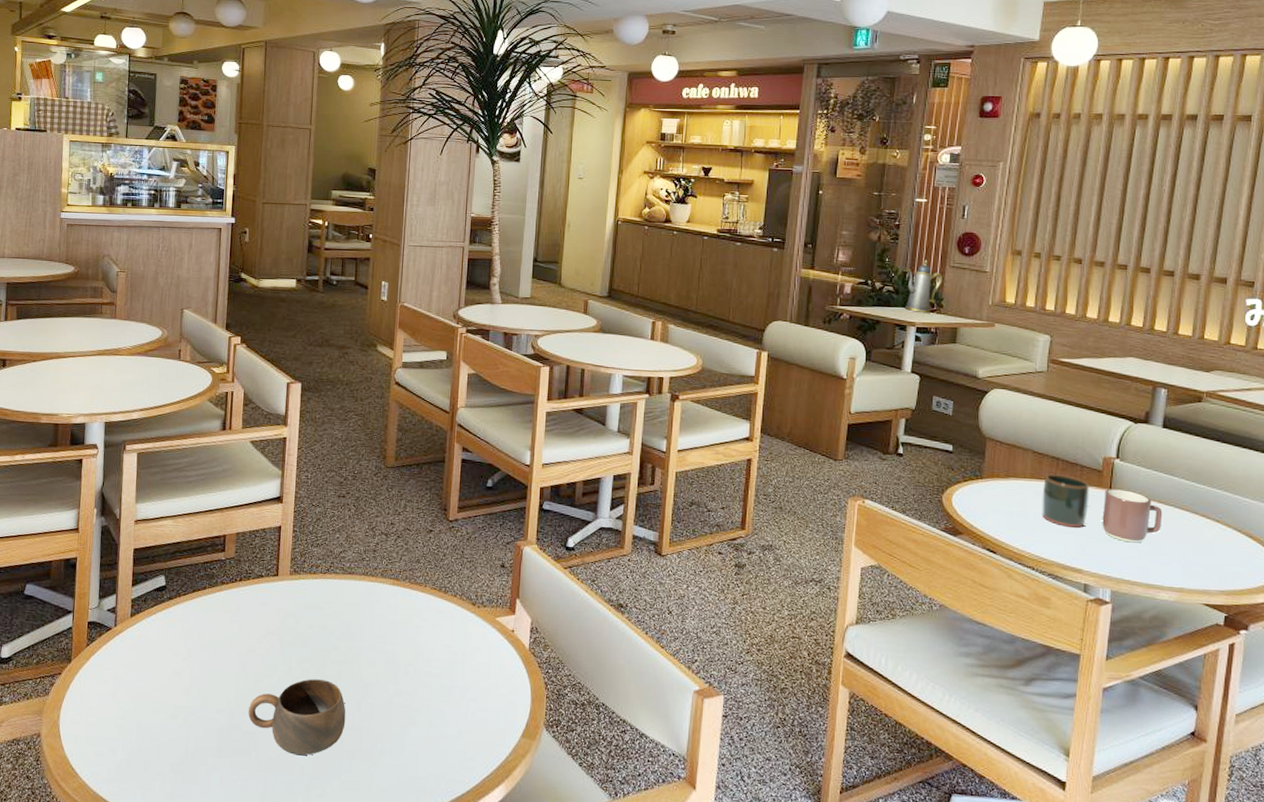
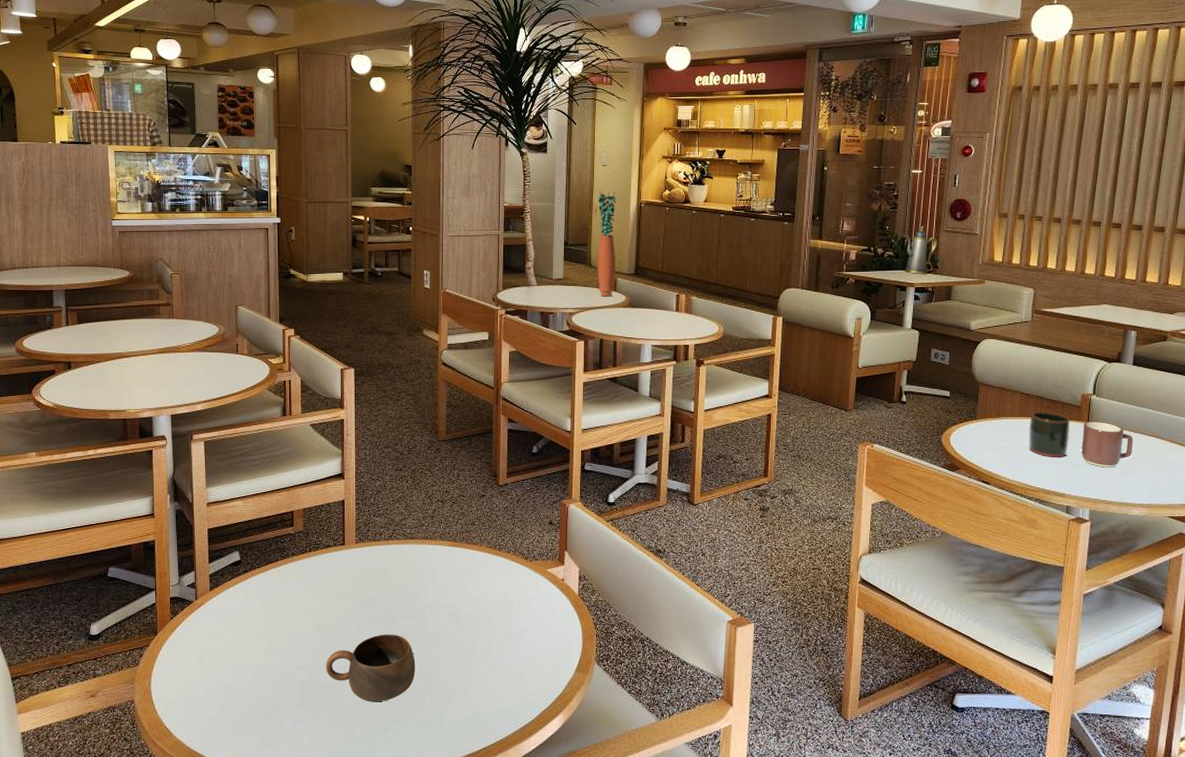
vase: none [567,204,592,320] -> present [597,190,617,297]

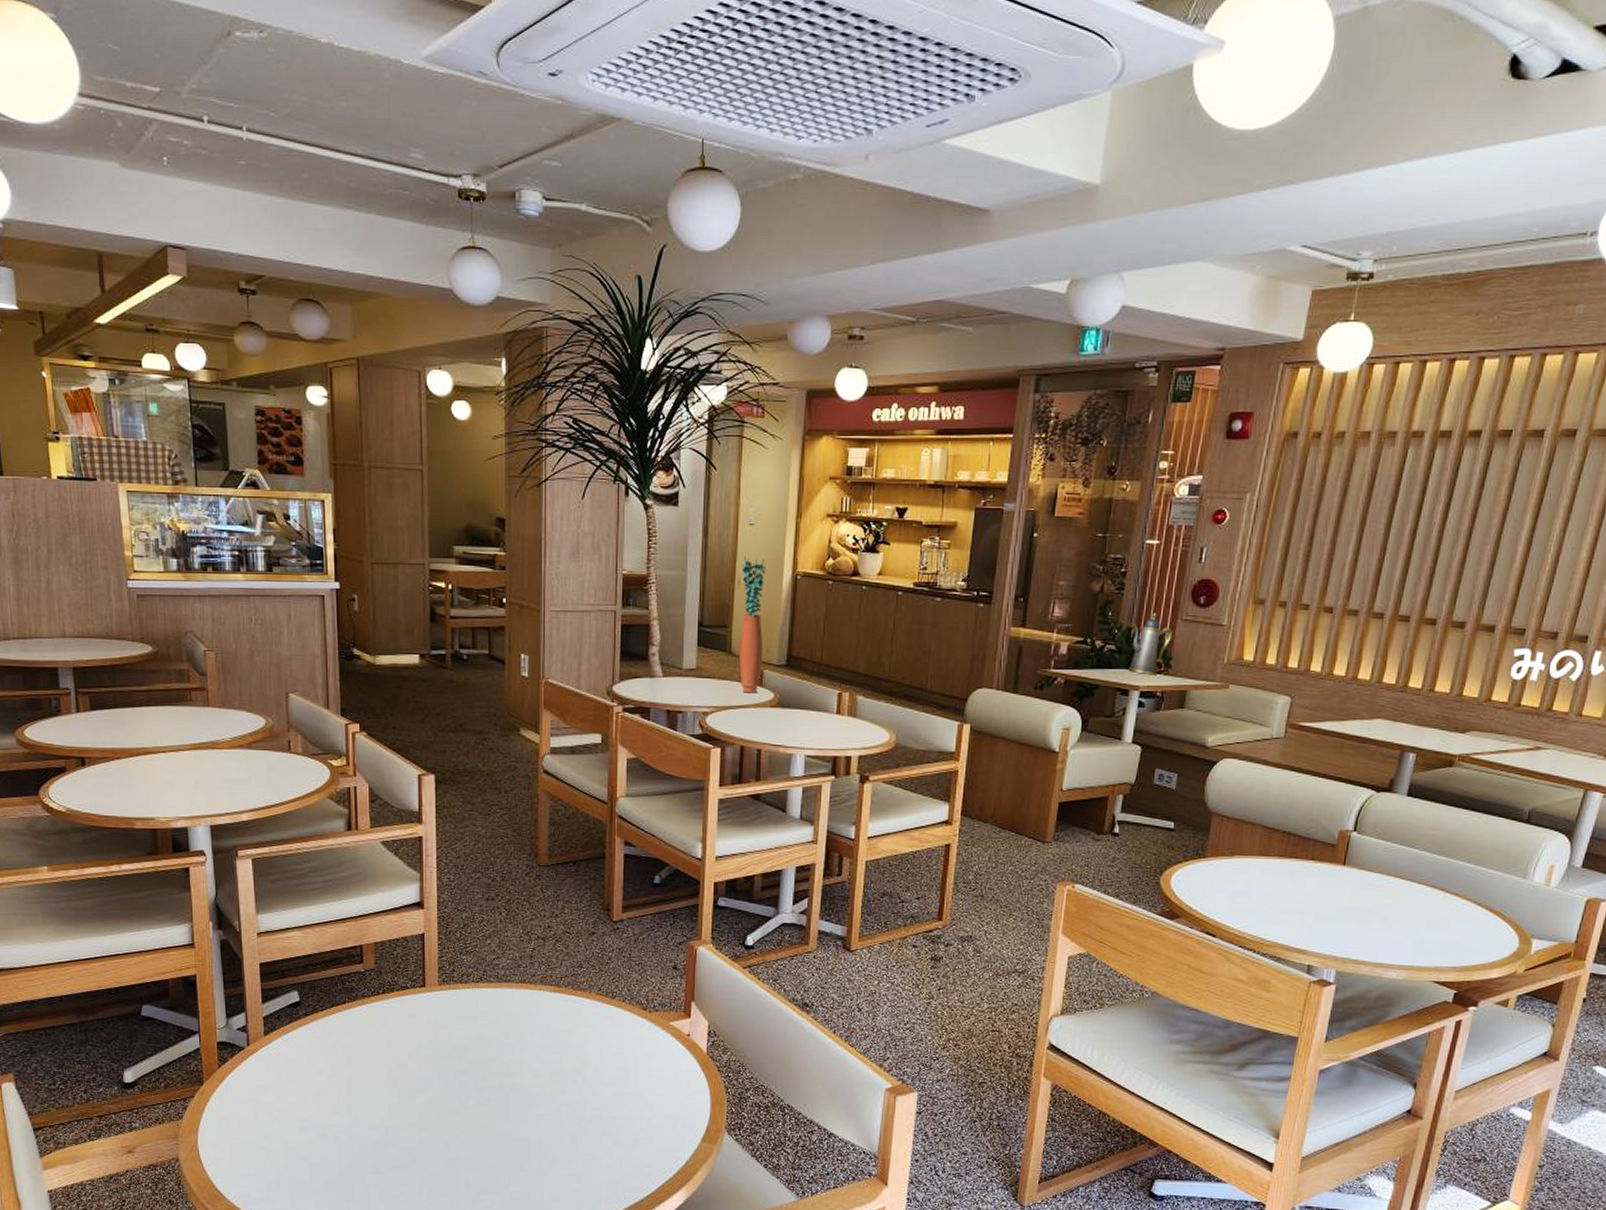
cup: present [325,634,416,702] -> none [403,1092,511,1169]
mug: present [1029,410,1070,457] -> none [1267,849,1321,907]
mug: present [1081,422,1134,468] -> none [1332,864,1399,921]

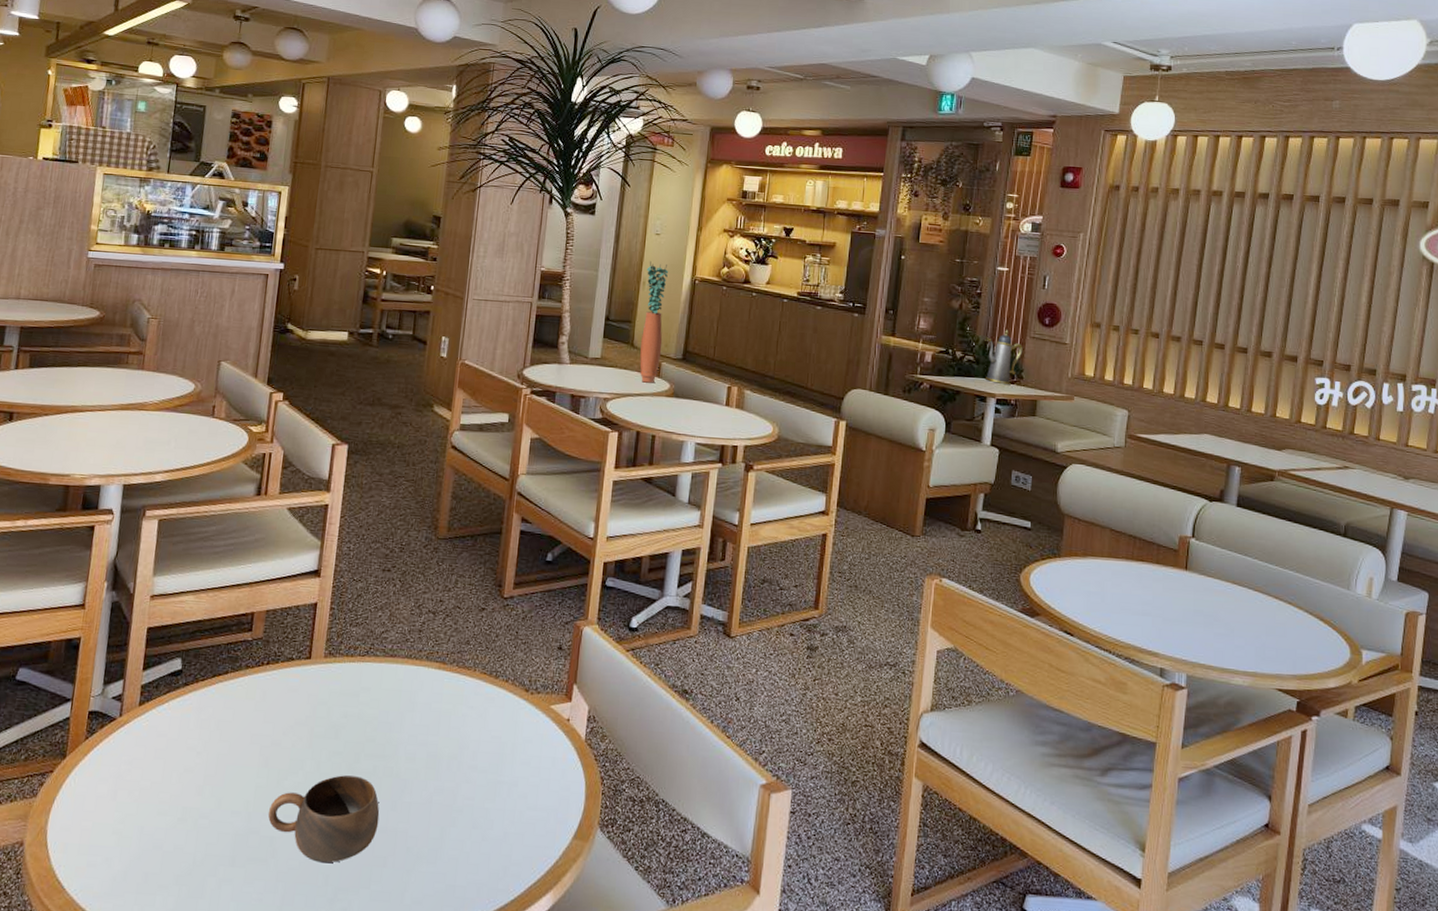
cup: none [403,1092,511,1169] -> present [268,775,380,863]

